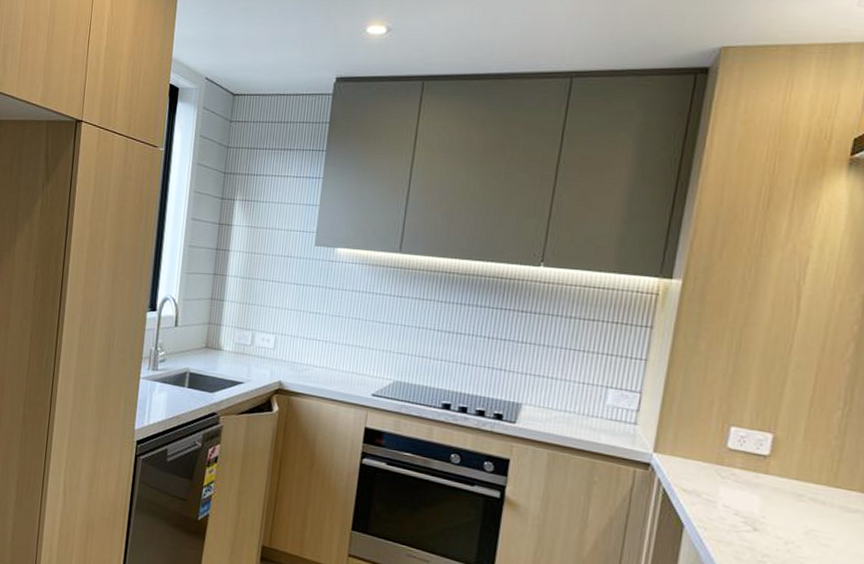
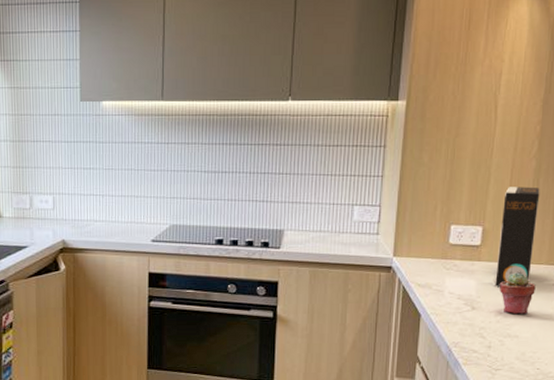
cereal box: none [786,392,855,510] -> present [495,186,540,286]
potted succulent: none [792,495,844,549] -> present [500,272,536,315]

